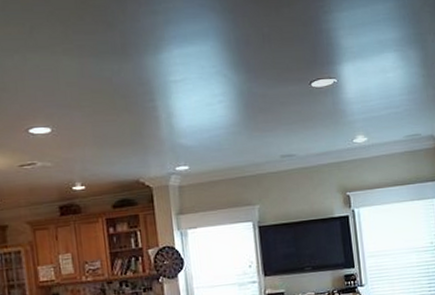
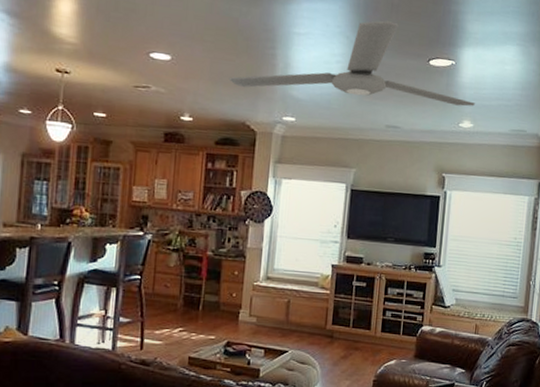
ceiling fan: none [113,51,366,145] -> present [228,20,476,106]

